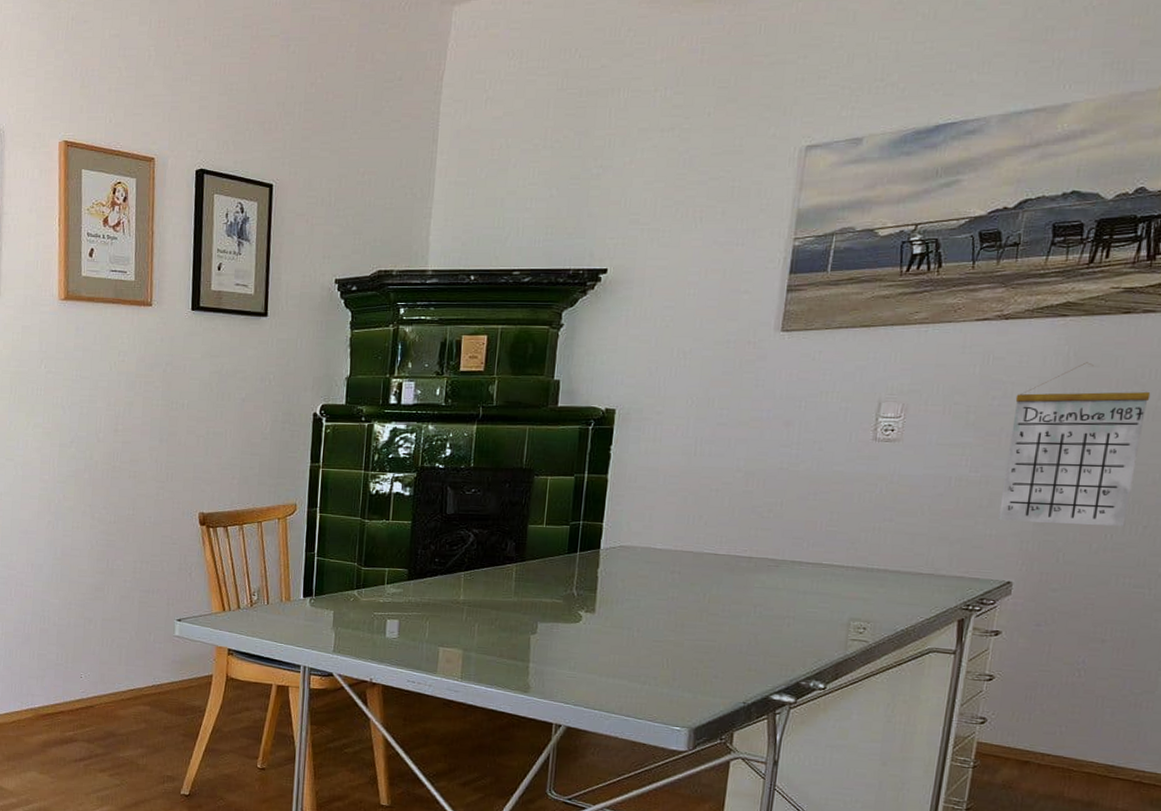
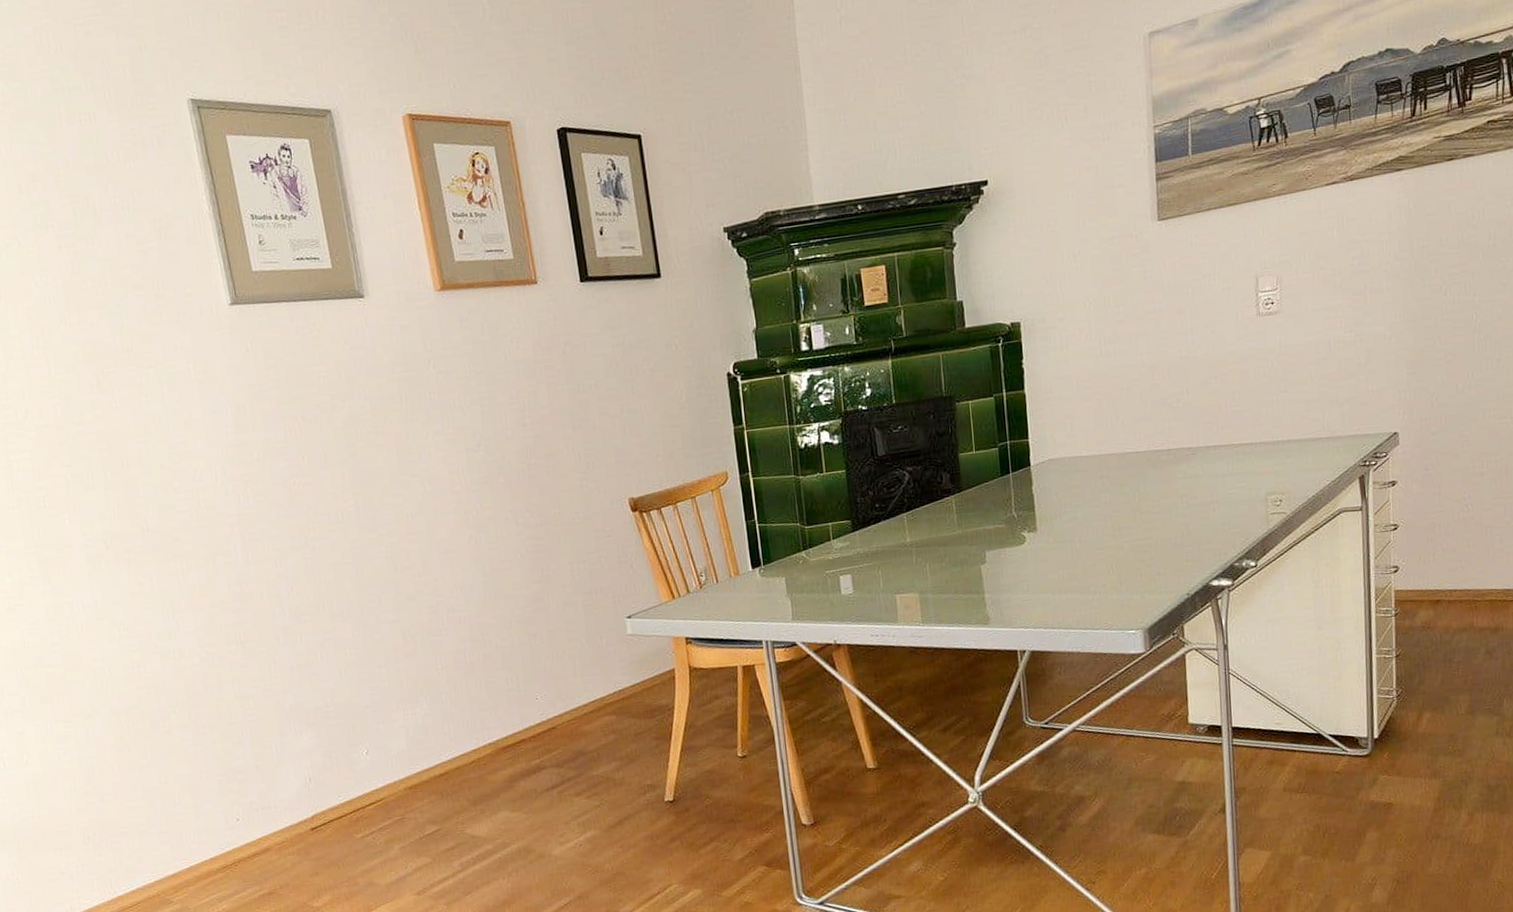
calendar: present [998,362,1151,527] -> none [1372,211,1483,375]

